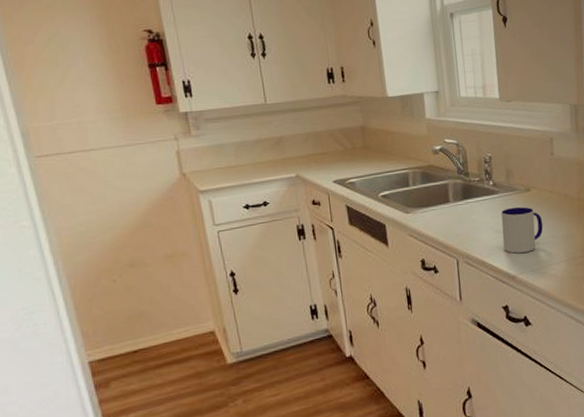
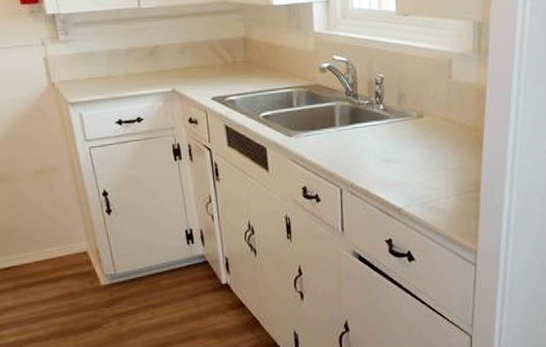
mug: present [501,206,543,254] -> none [390,134,435,185]

